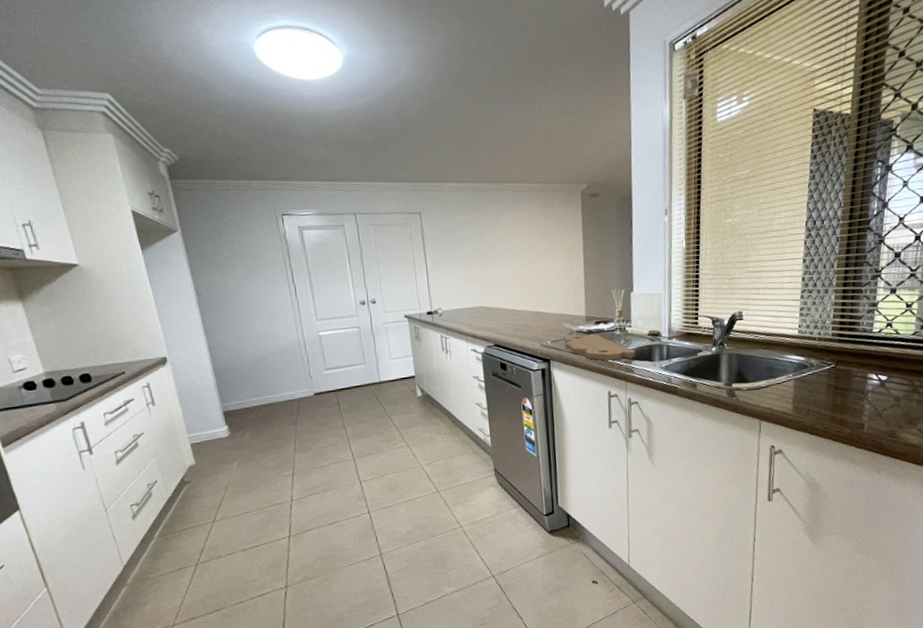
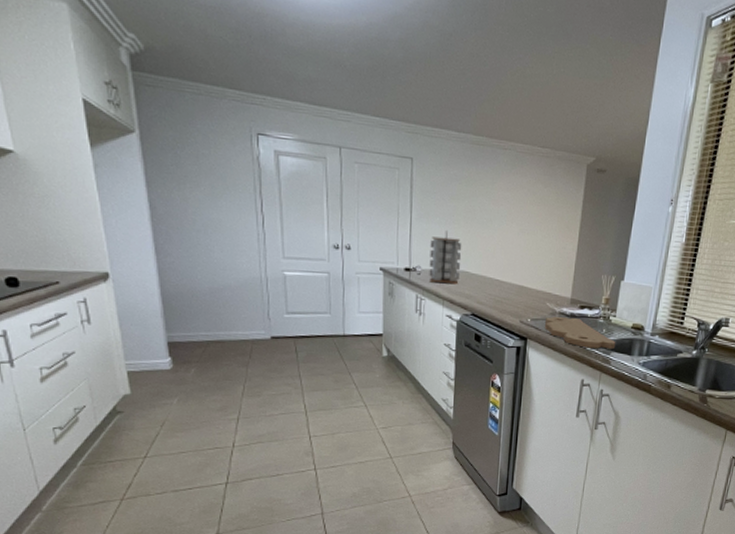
spice rack: none [447,271,479,322] -> present [429,229,462,284]

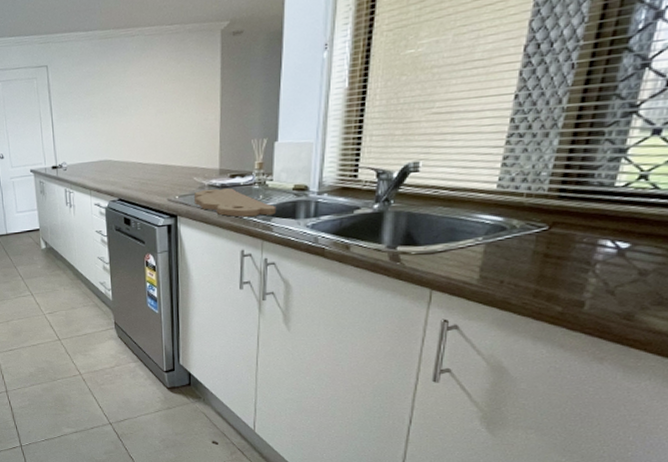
spice rack: present [429,229,462,284] -> none [72,124,103,176]

